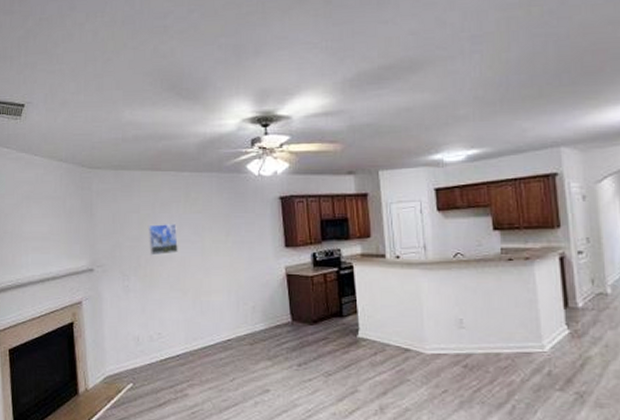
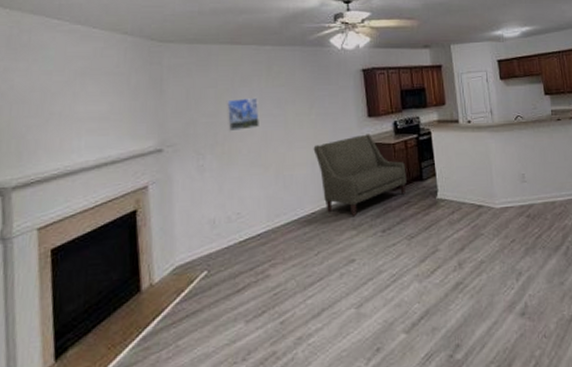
sofa: none [229,264,325,347] -> present [313,134,407,216]

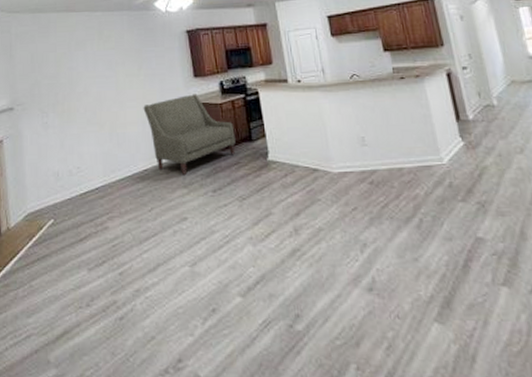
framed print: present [226,98,259,132] -> none [64,61,94,92]

